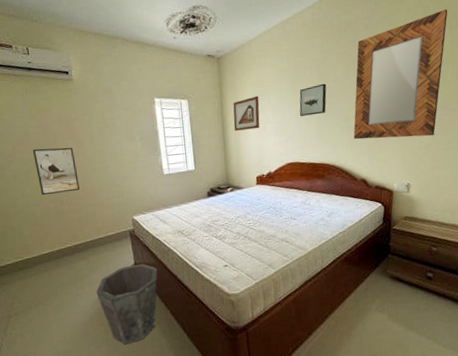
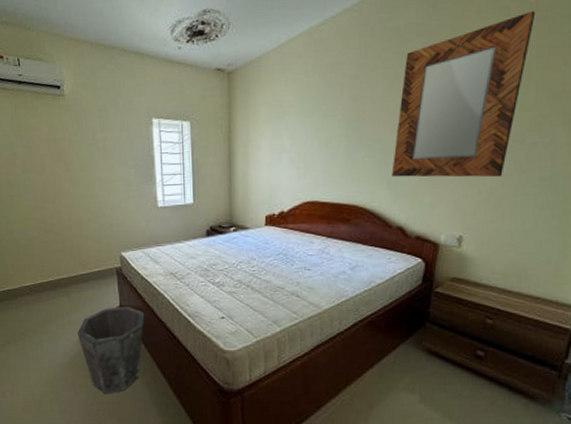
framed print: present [32,147,79,196] -> none [18,170,65,223]
picture frame: present [233,95,260,131] -> none [242,119,275,160]
wall art: present [299,83,327,116] -> none [324,105,362,145]

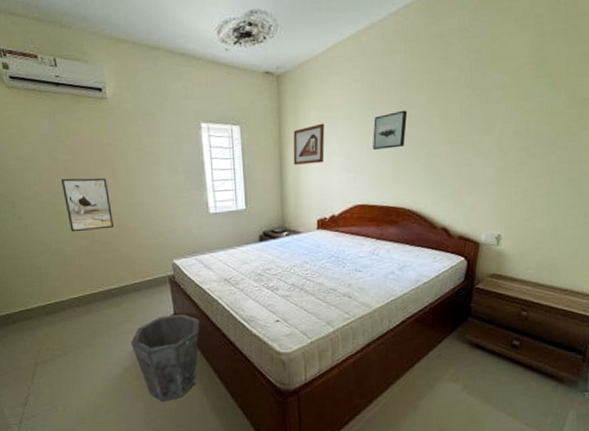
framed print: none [18,170,65,223] -> present [60,178,113,232]
picture frame: none [242,119,275,160] -> present [293,123,325,165]
wall art: none [324,105,362,145] -> present [373,110,408,150]
home mirror: present [391,10,536,178] -> none [436,19,567,180]

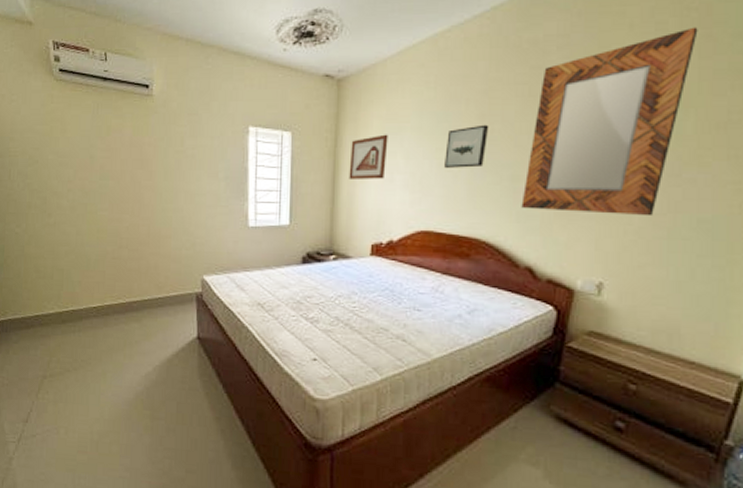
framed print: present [60,178,113,232] -> none [95,177,144,235]
waste bin: present [131,314,200,402] -> none [146,338,225,440]
home mirror: none [436,19,567,180] -> present [521,27,698,217]

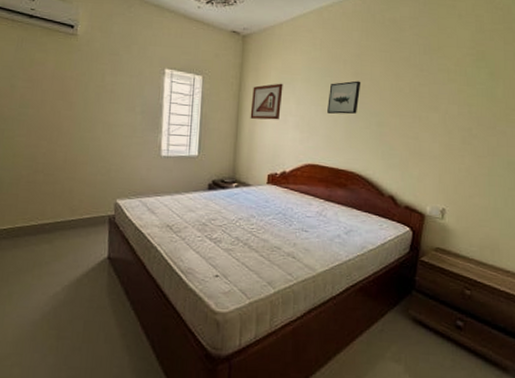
home mirror: present [521,27,698,217] -> none [385,21,503,158]

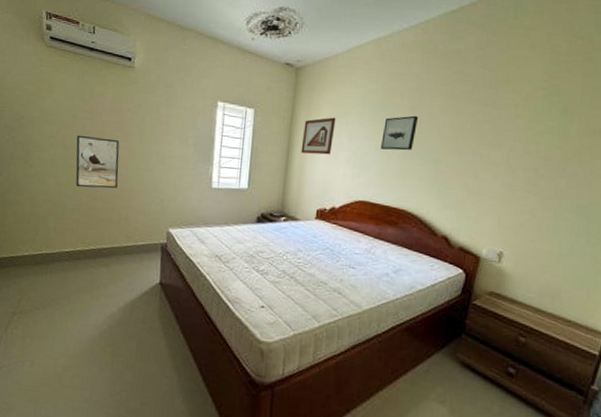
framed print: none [14,104,62,160] -> present [75,135,120,189]

